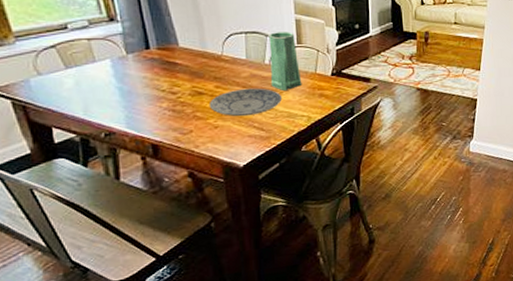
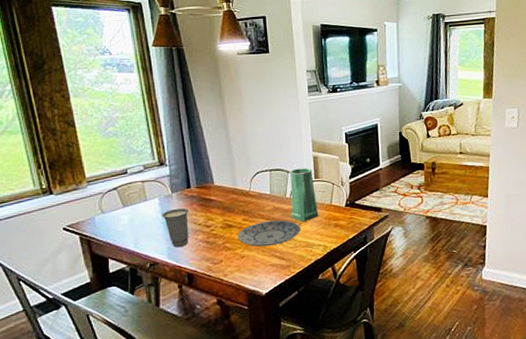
cup: none [115,72,151,116] -> present [161,208,189,248]

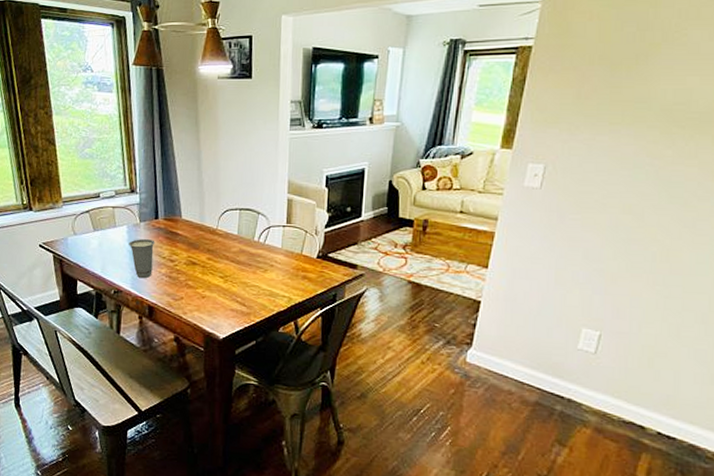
plate: present [237,219,302,247] -> none [199,263,267,290]
vase: present [290,168,319,222] -> none [257,210,287,269]

